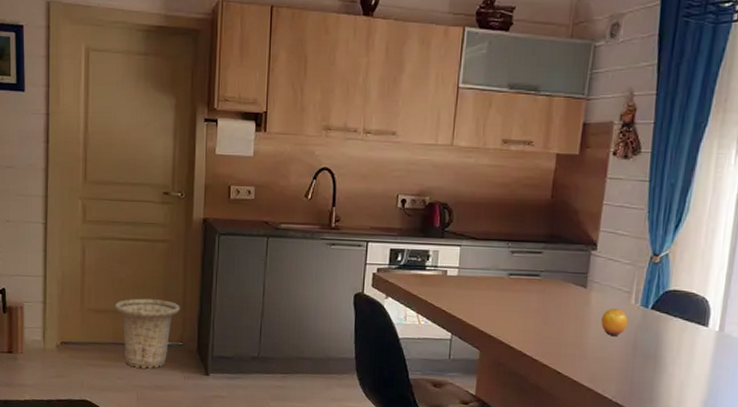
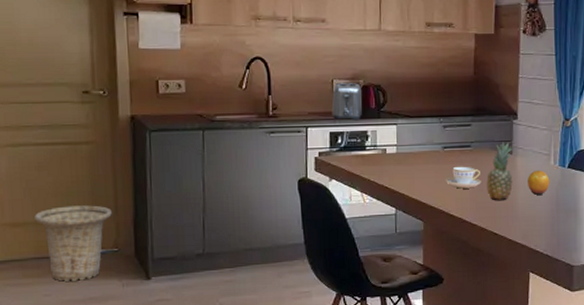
toaster: none [394,199,427,239] -> present [331,83,362,121]
teacup: none [507,295,548,321] -> present [445,166,482,189]
fruit: none [553,274,589,337] -> present [487,142,514,200]

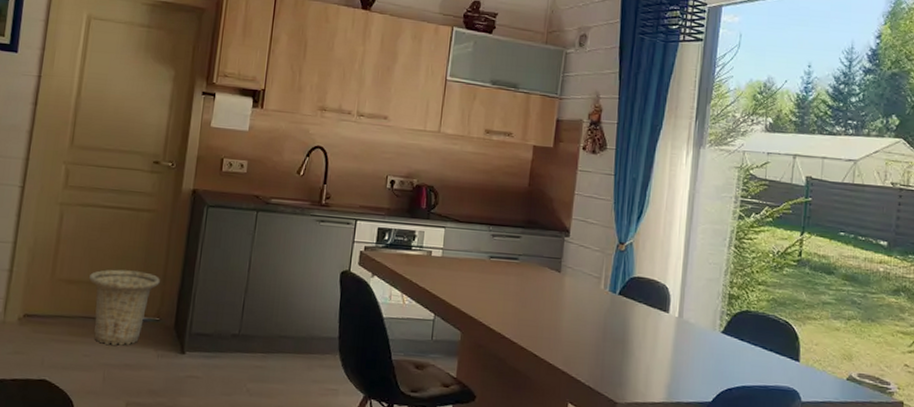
toaster: present [331,83,362,121] -> none [382,180,414,219]
teacup: present [445,166,482,189] -> none [488,278,526,303]
fruit: present [487,142,514,200] -> none [530,258,562,320]
fruit: present [528,170,550,195] -> none [574,292,599,320]

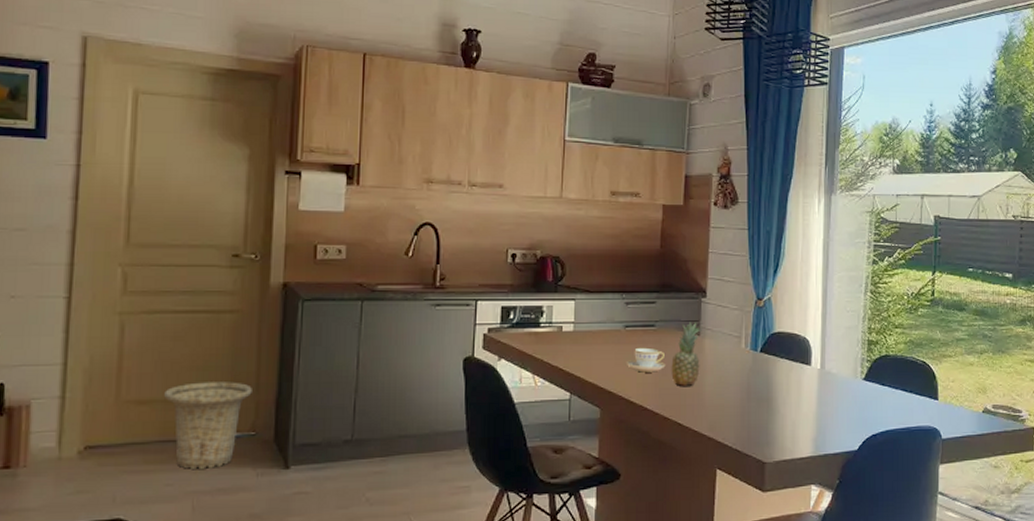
teacup: none [488,278,526,303] -> present [626,347,666,373]
fruit: none [530,258,562,320] -> present [671,322,701,386]

